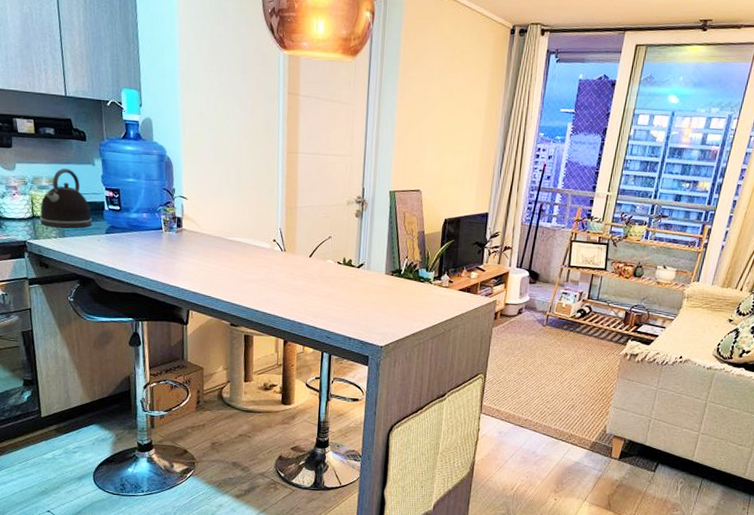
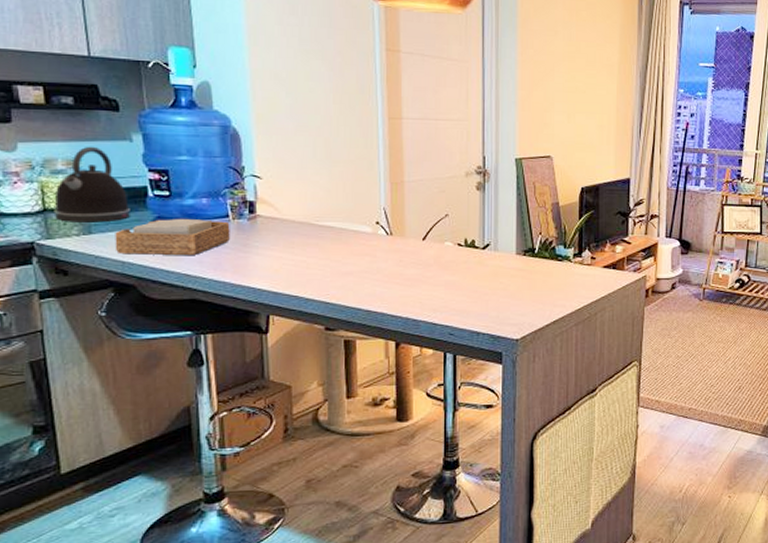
napkin holder: none [81,228,163,259] -> present [115,219,230,256]

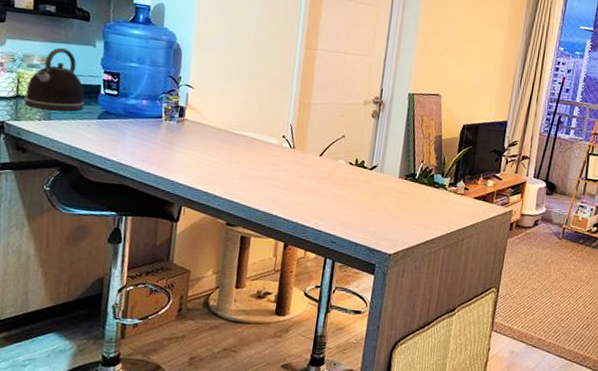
napkin holder: present [115,219,230,256] -> none [67,113,162,148]

